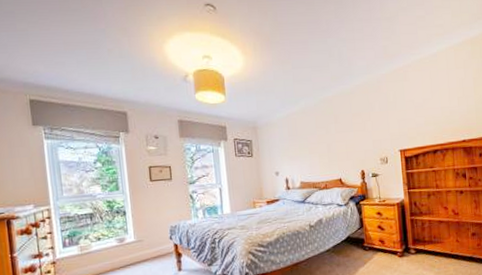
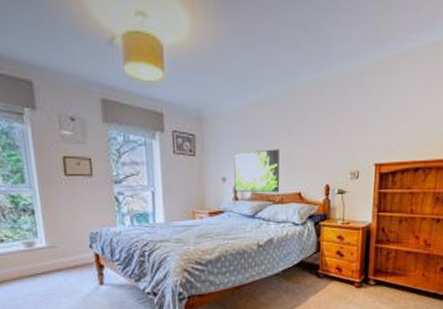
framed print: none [284,145,323,183] -> present [234,149,279,193]

